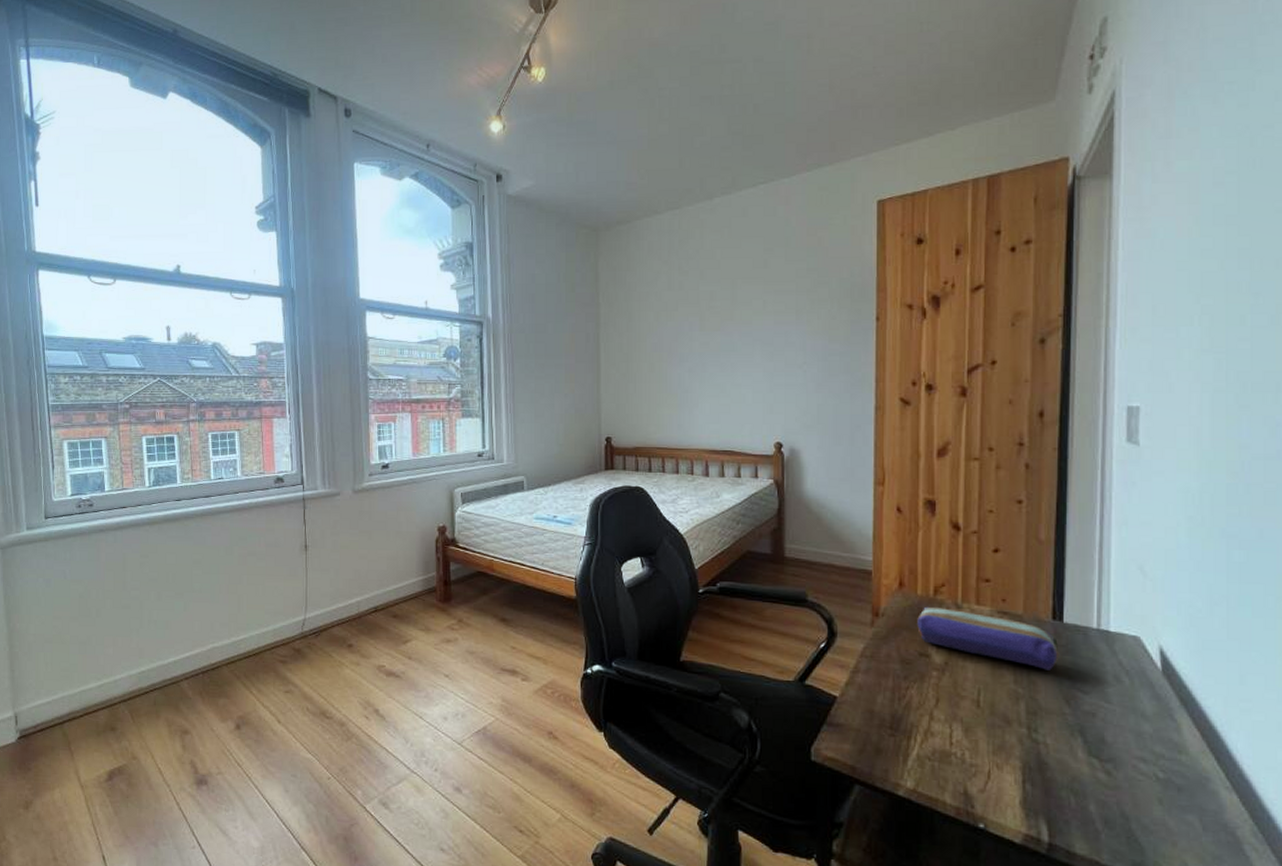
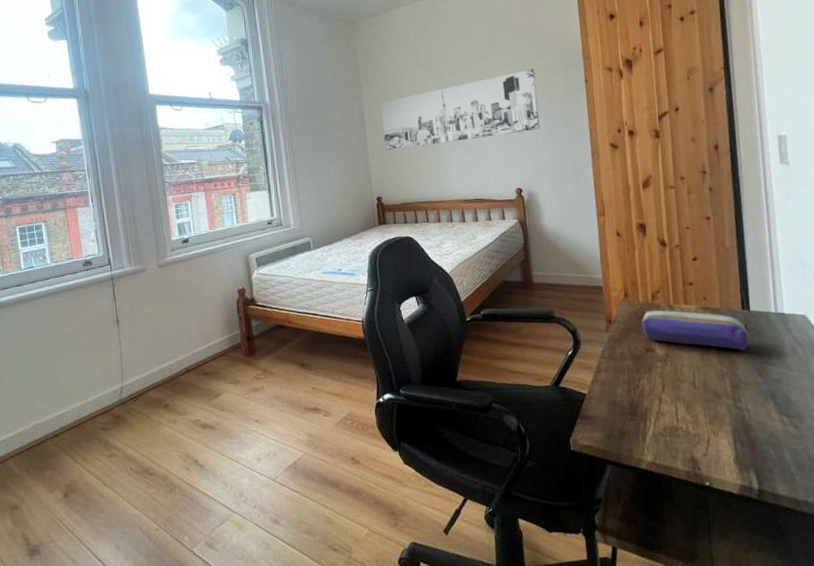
wall art: none [620,299,813,384] -> present [380,68,540,151]

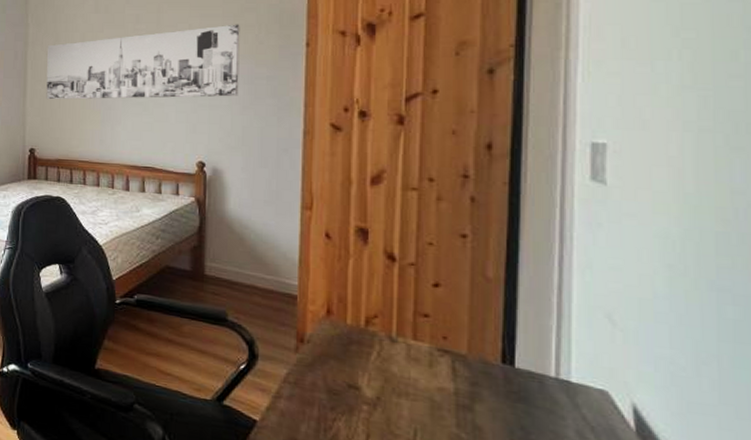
pencil case: present [641,309,750,351] -> none [346,337,510,418]

